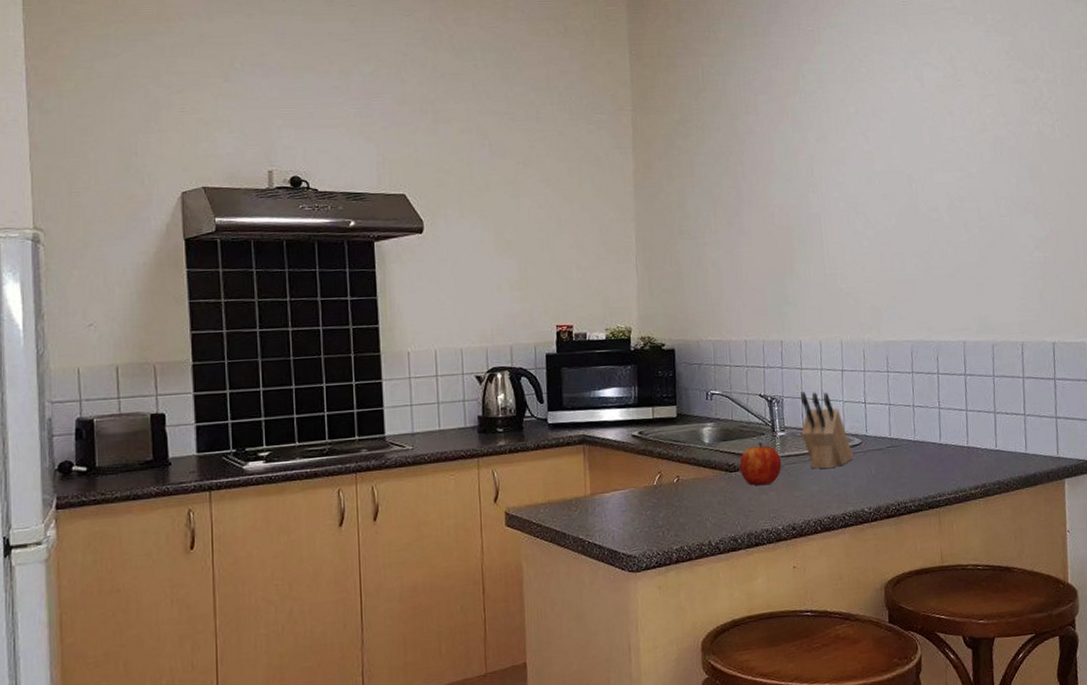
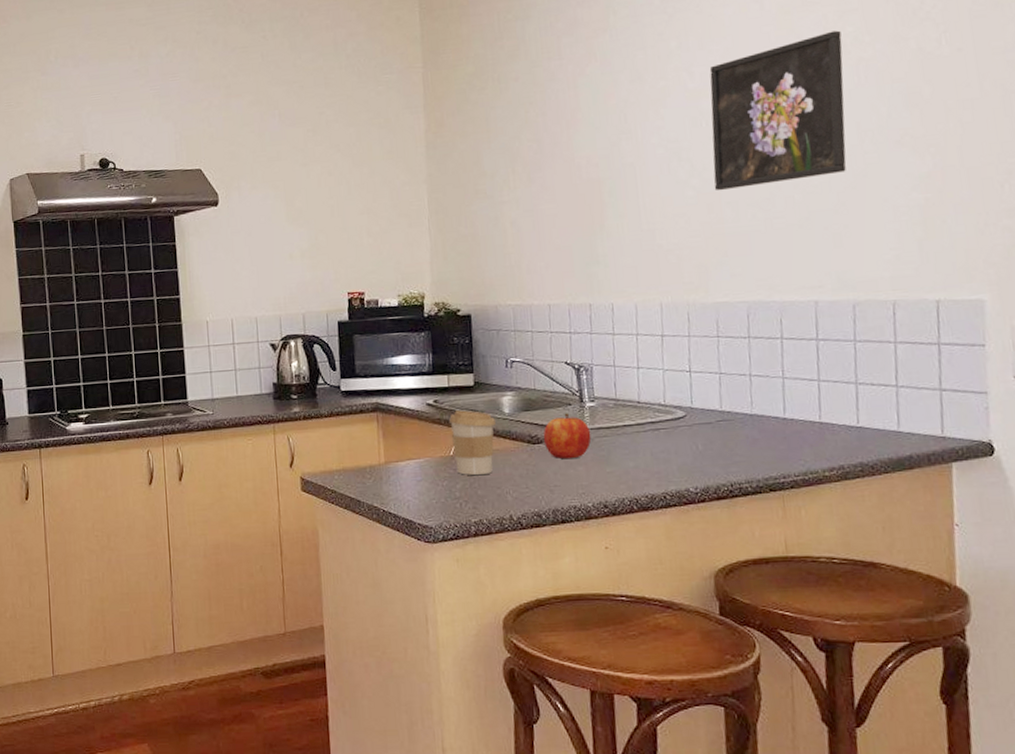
coffee cup: none [653,441,696,504] -> present [449,410,496,475]
knife block: present [800,392,854,469] -> none [612,359,676,444]
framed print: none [881,111,987,243] -> present [709,30,847,191]

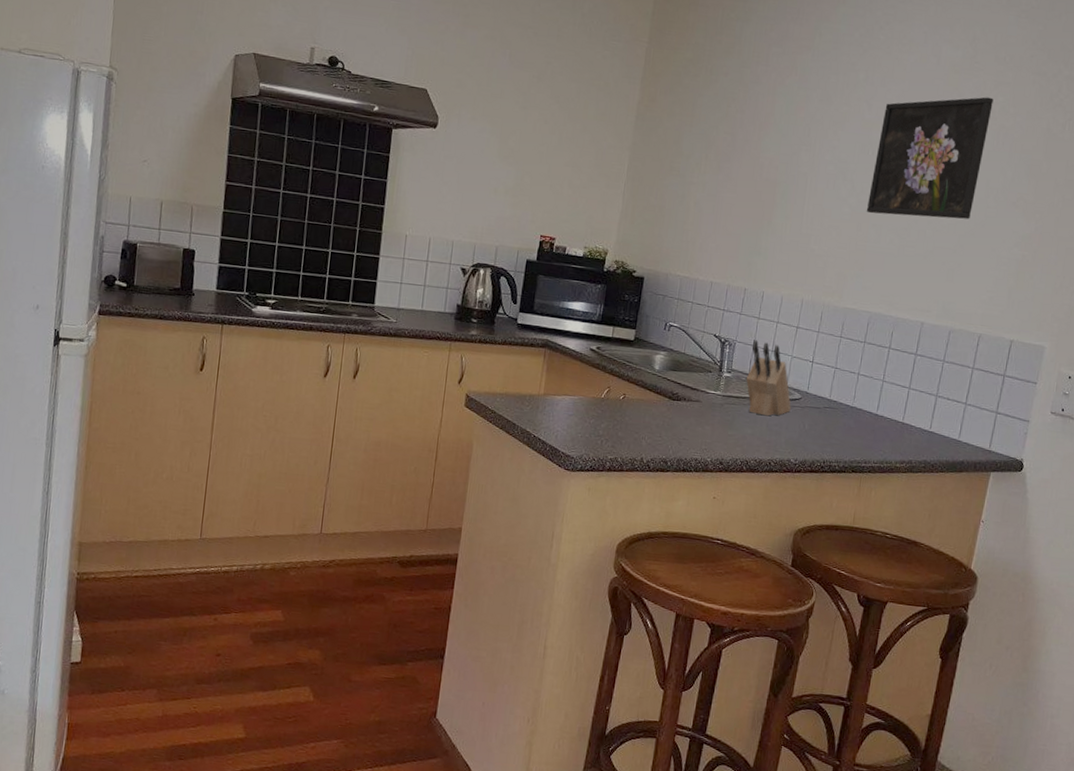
coffee cup: present [449,410,496,475] -> none [604,359,646,419]
apple: present [543,413,592,459] -> none [682,378,723,419]
knife block: none [612,359,676,444] -> present [745,340,791,416]

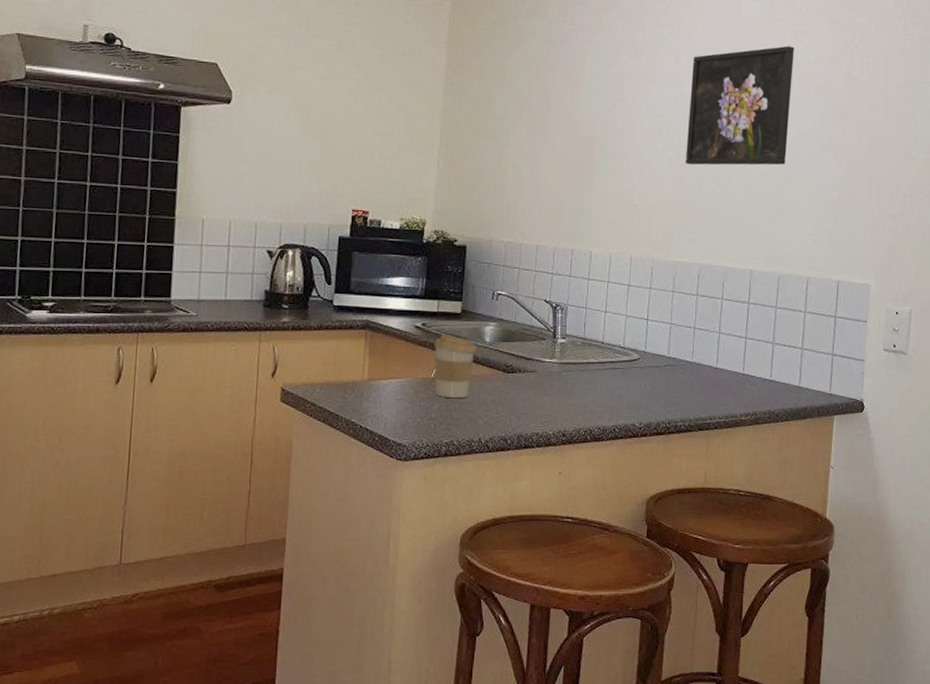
coffee cup: none [604,359,646,419] -> present [434,335,476,398]
knife block: present [745,340,791,416] -> none [581,302,630,380]

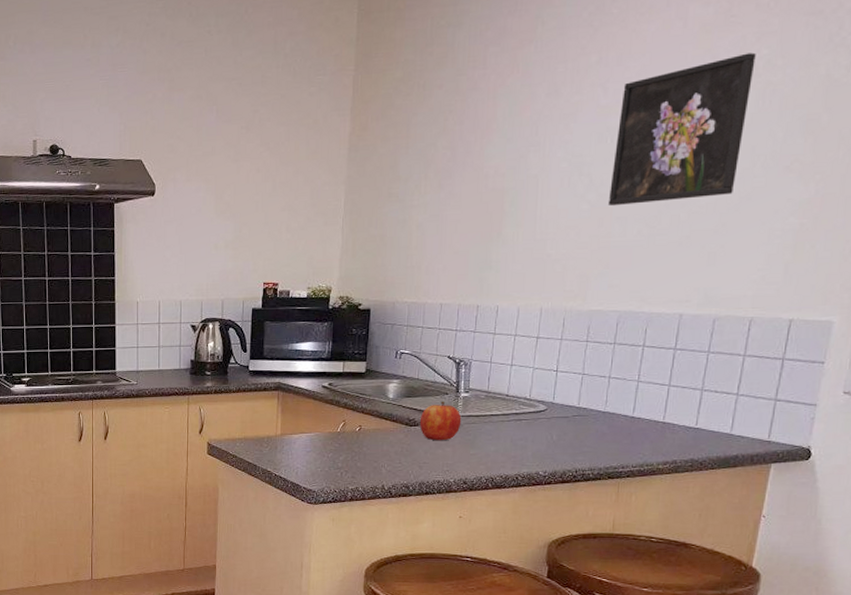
coffee cup: present [434,335,476,398] -> none [340,393,380,449]
apple: none [517,347,559,390] -> present [419,401,462,441]

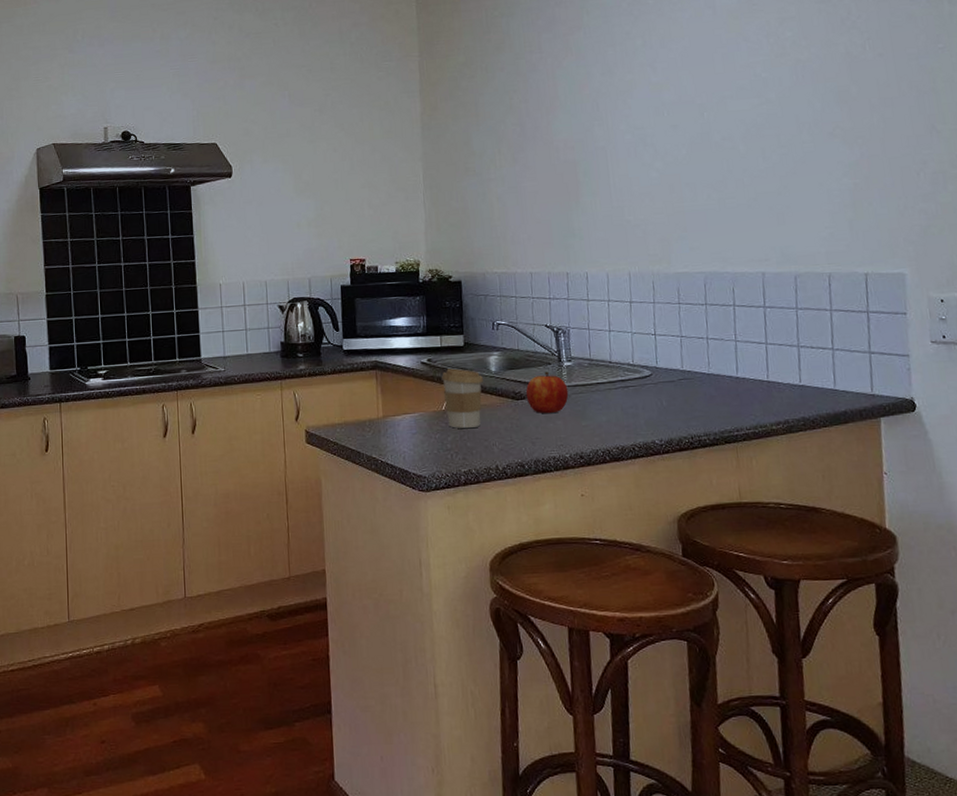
coffee cup: none [340,393,380,449] -> present [442,368,483,428]
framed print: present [607,52,756,206] -> none [670,35,788,174]

